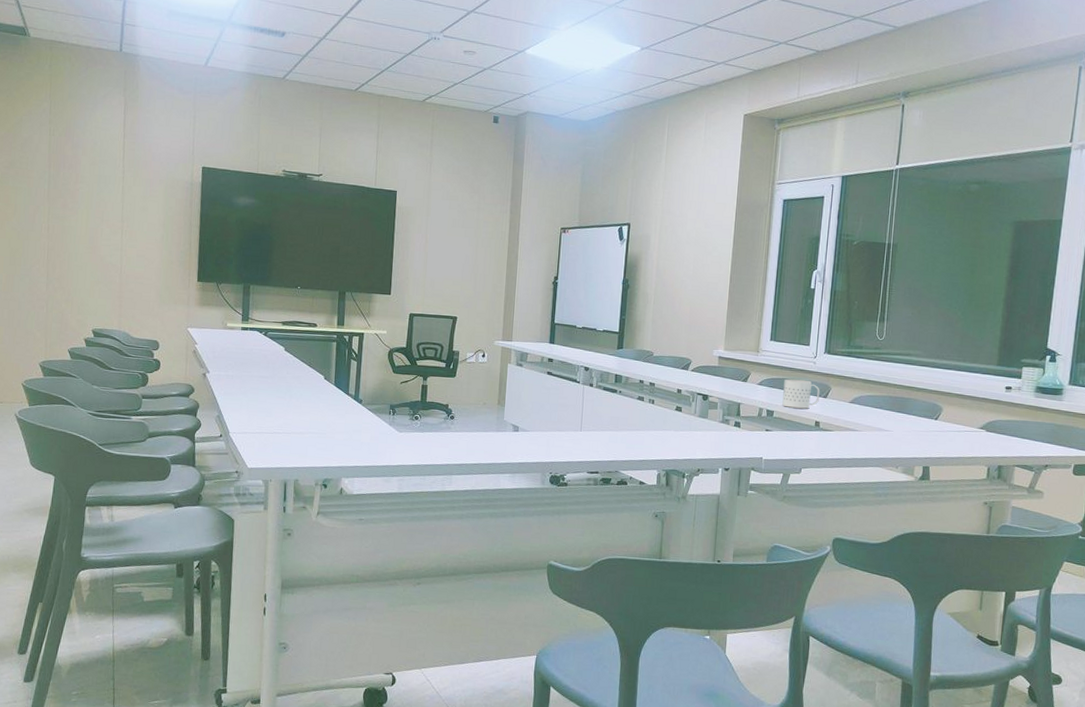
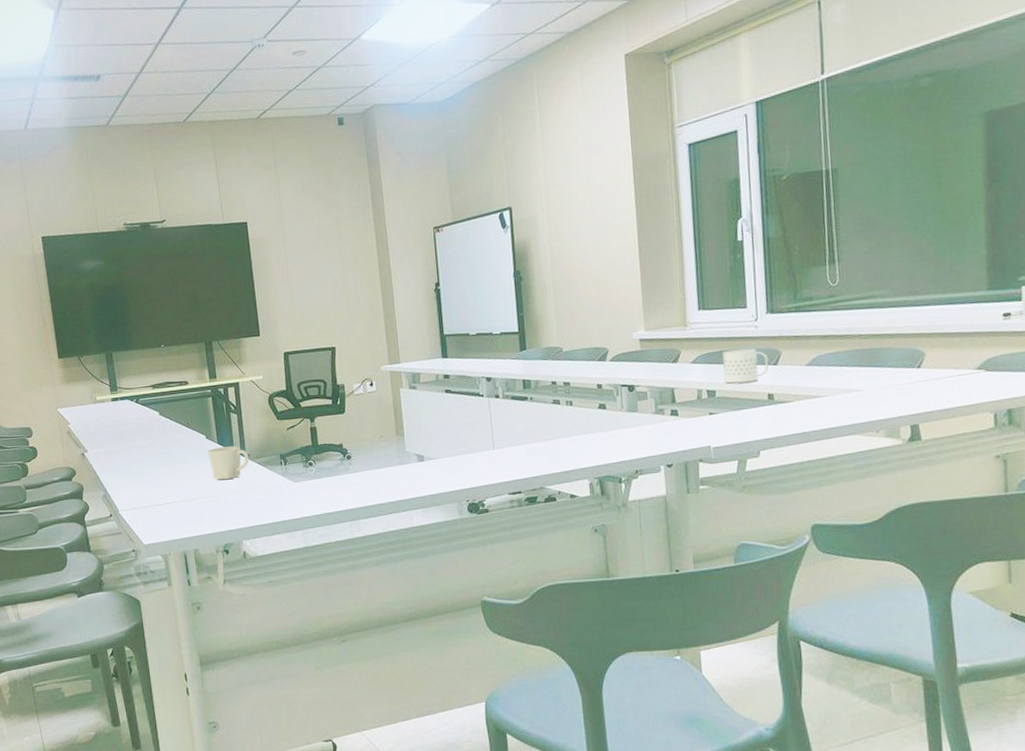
mug: none [323,389,362,420] -> present [208,446,250,480]

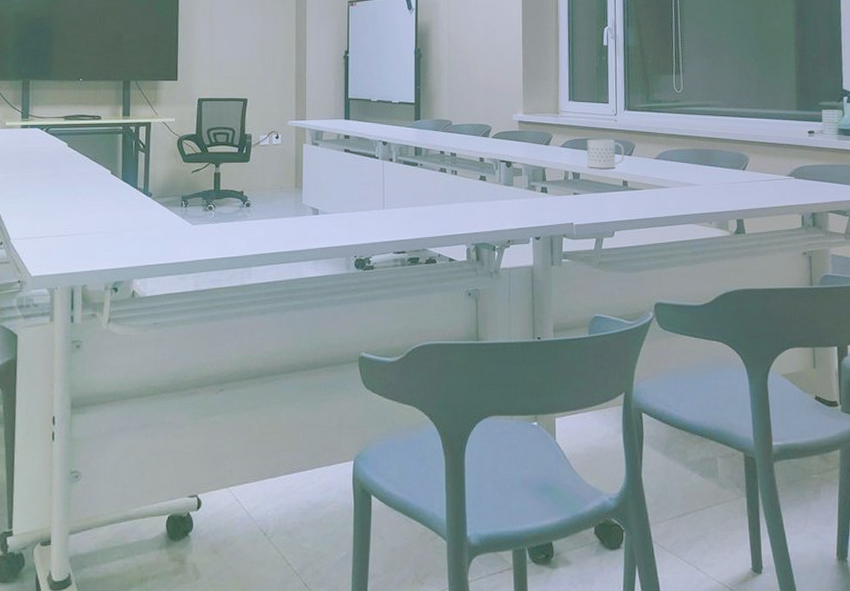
mug: present [208,446,250,480] -> none [110,184,152,217]

